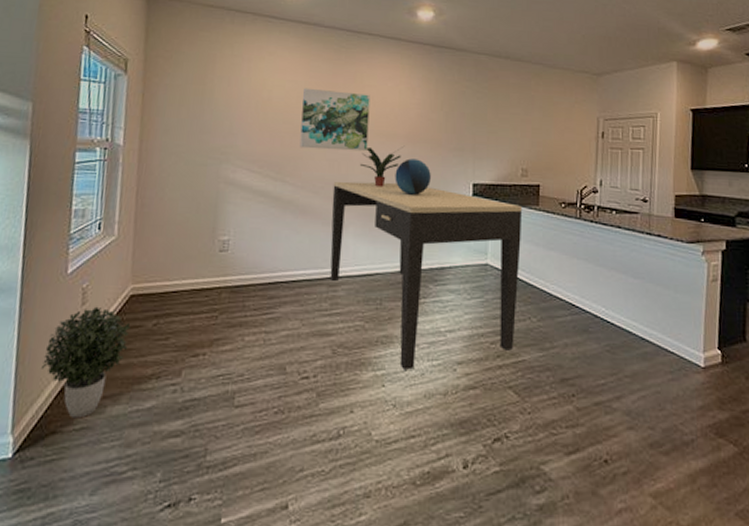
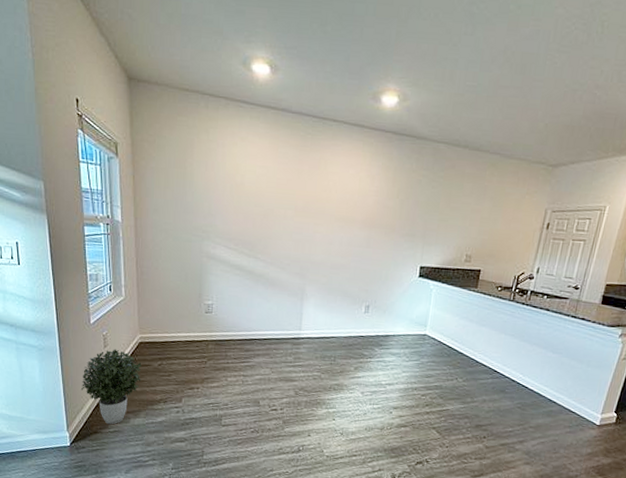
wall art: present [299,88,370,152] -> none [269,173,333,235]
dining table: present [330,181,523,370] -> none [294,260,463,410]
potted plant: present [359,145,405,188] -> none [321,230,362,267]
decorative globe: present [395,158,431,195] -> none [351,242,384,274]

